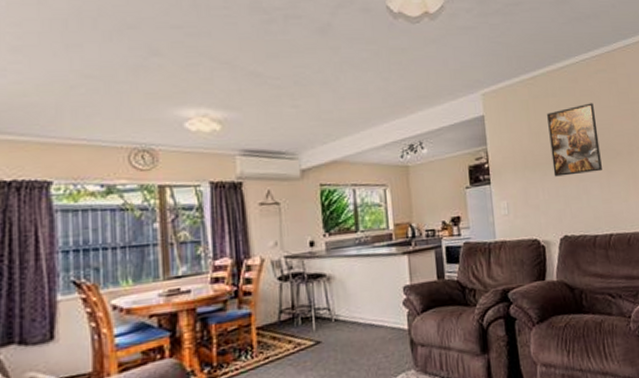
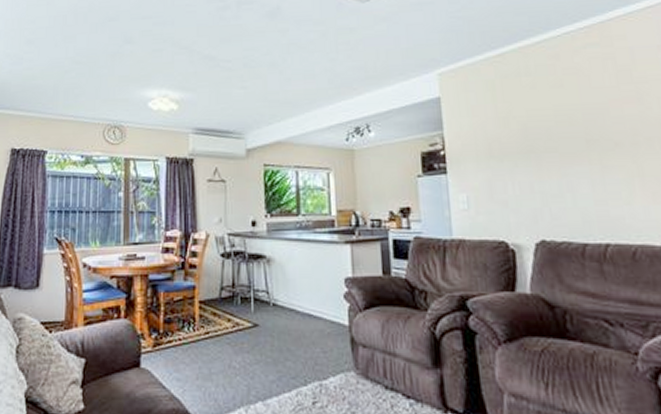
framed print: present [547,103,602,177] -> none [518,82,594,169]

